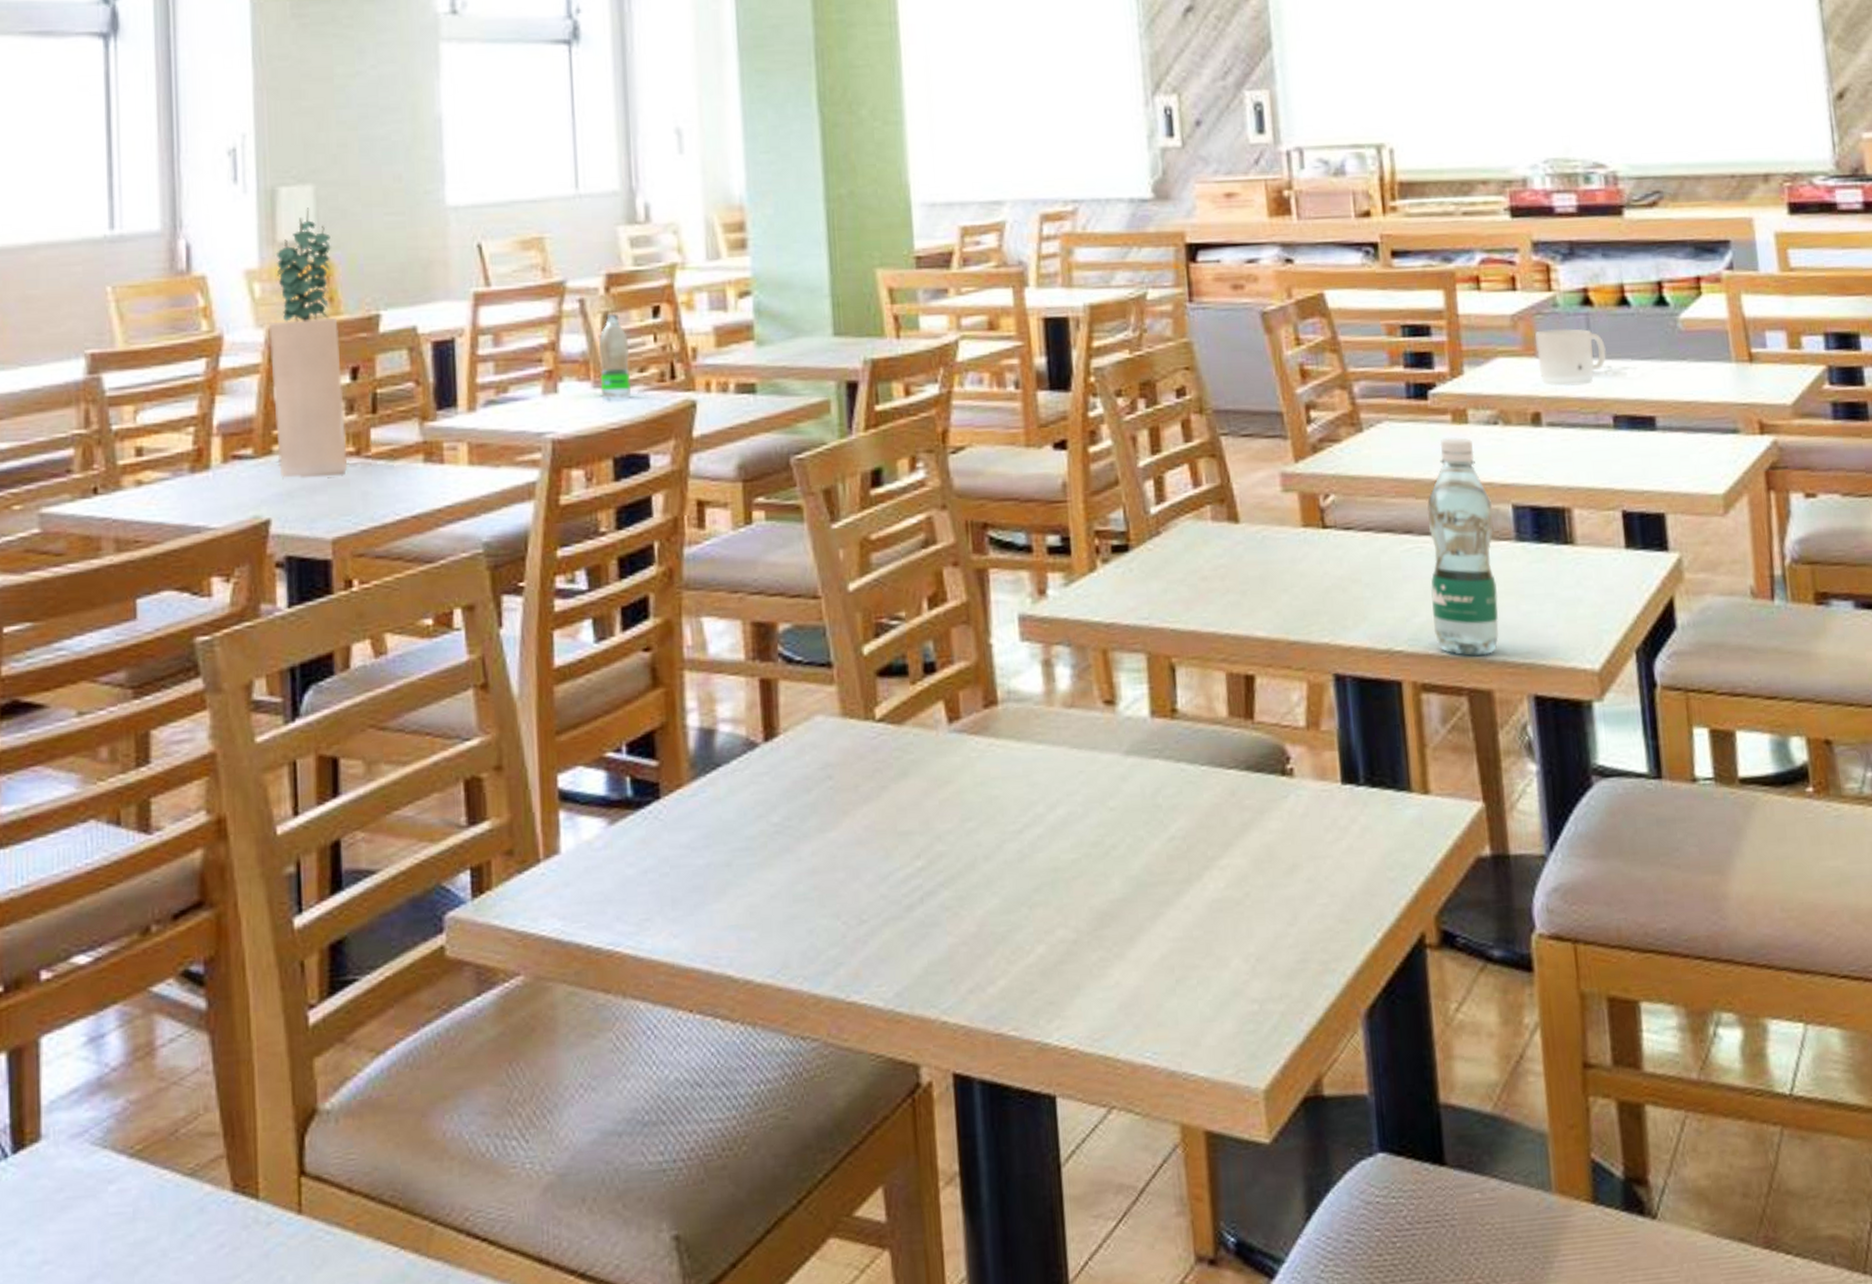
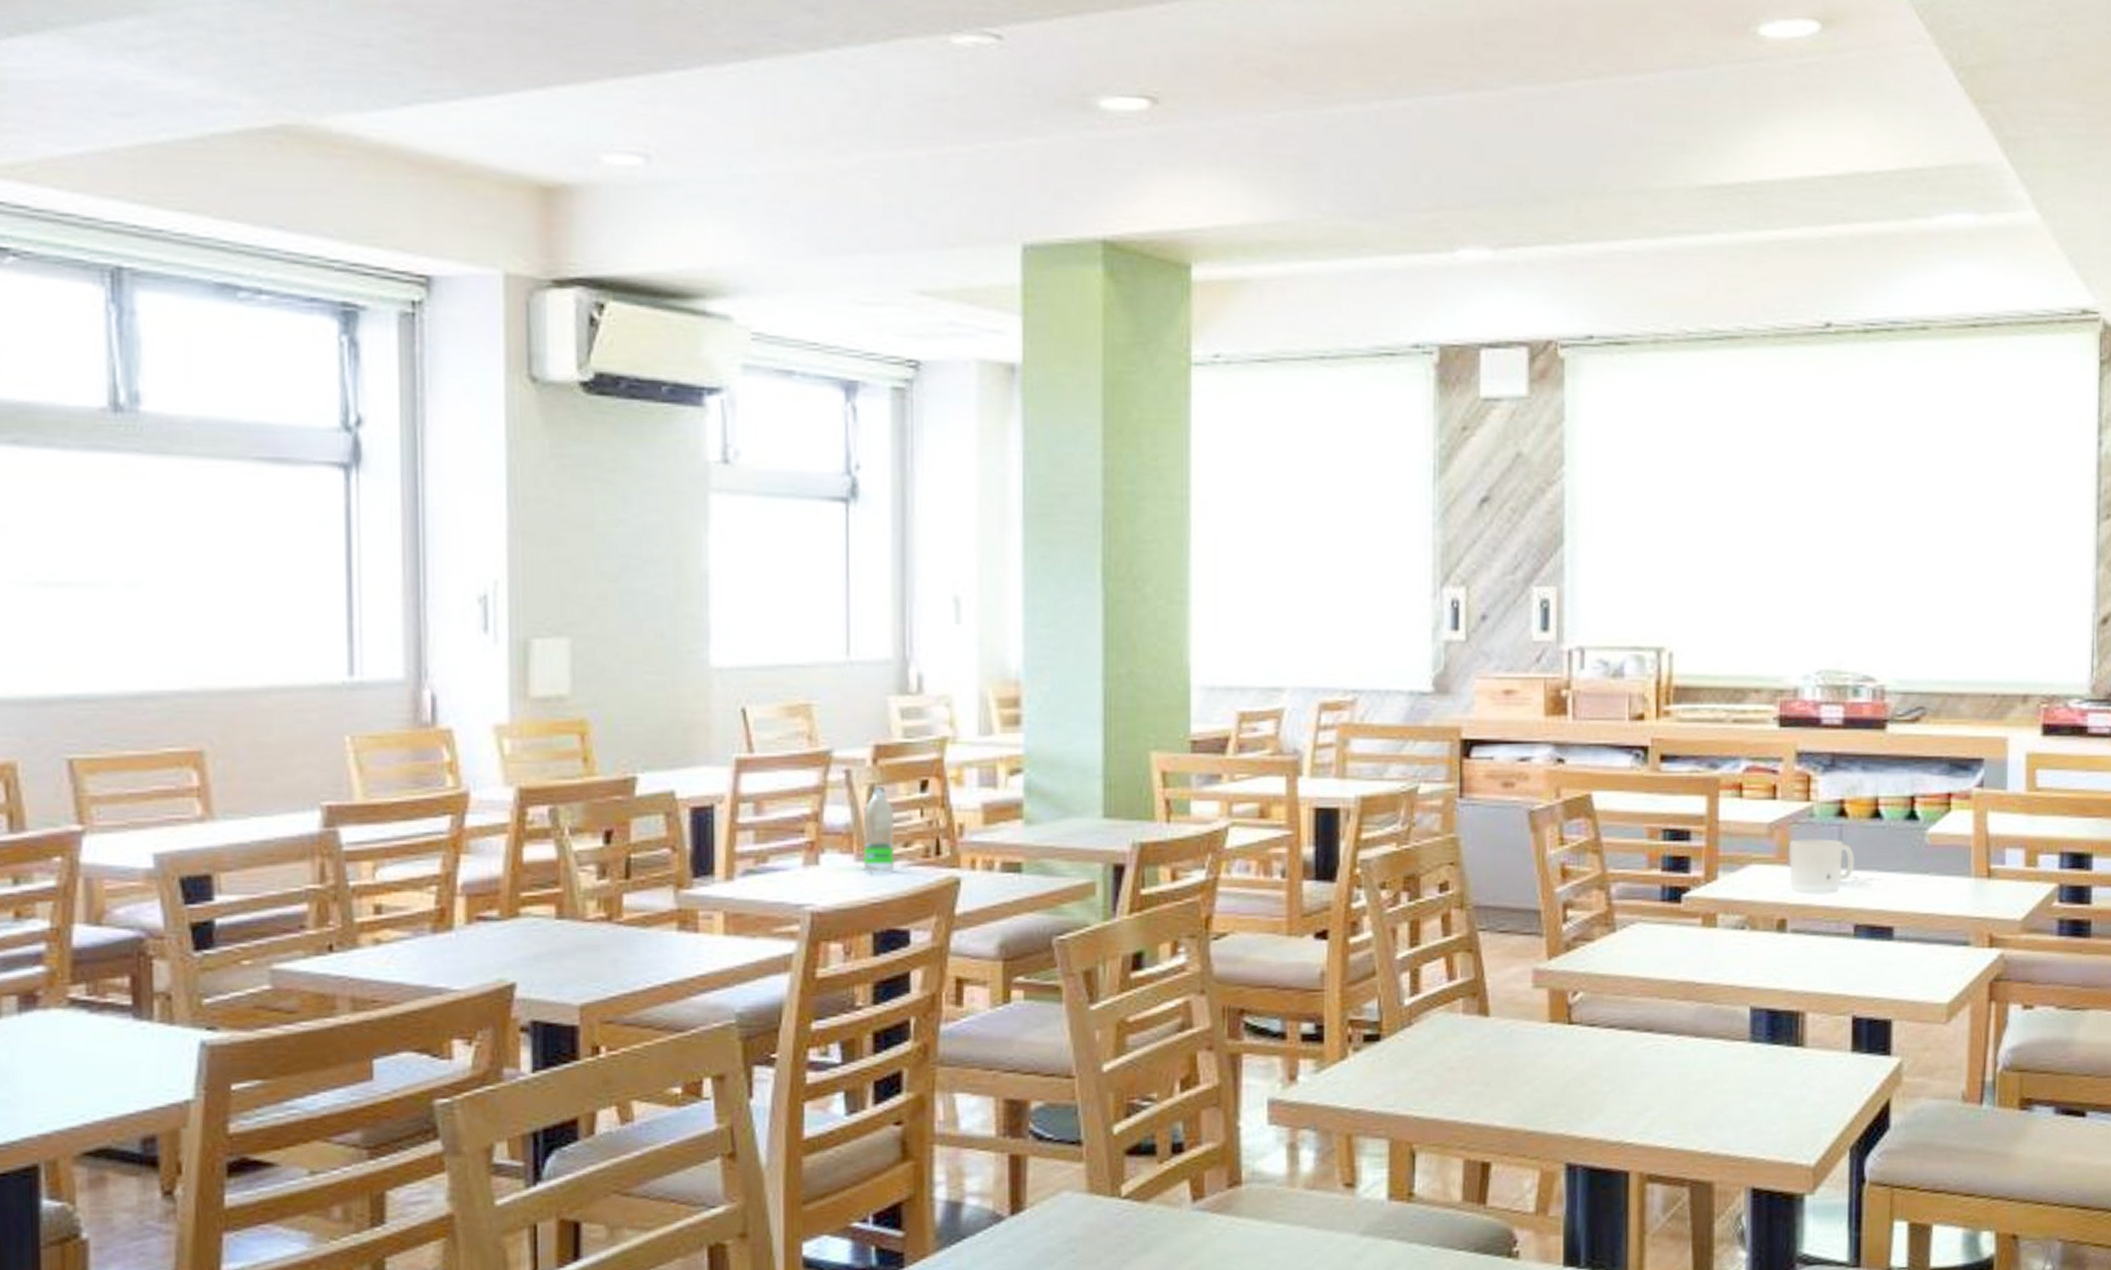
vase: present [268,208,348,480] -> none [518,662,598,944]
bottle: present [1427,437,1499,656] -> none [1664,940,1732,1149]

